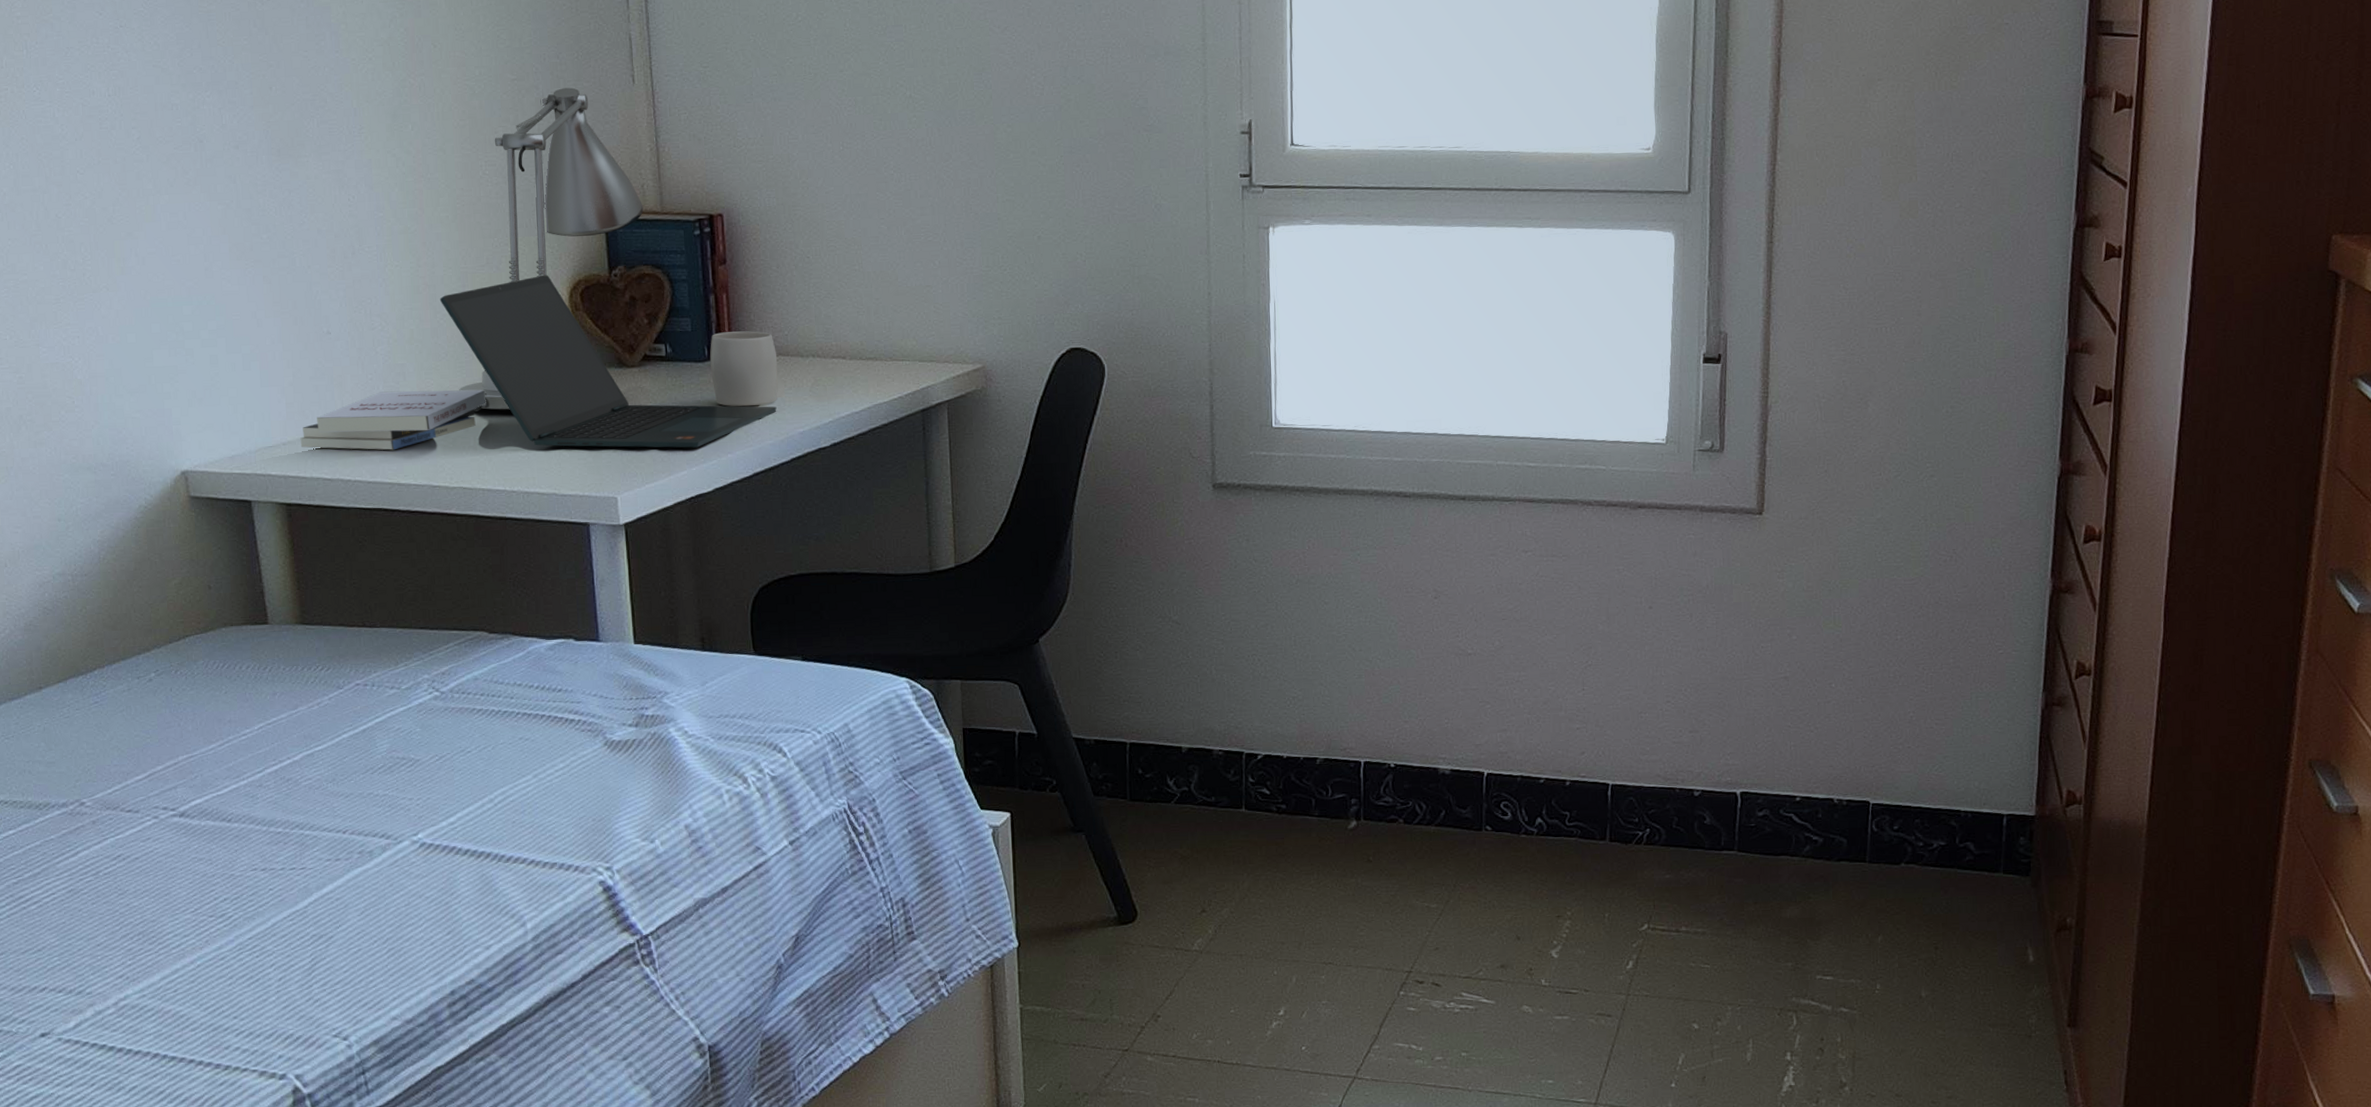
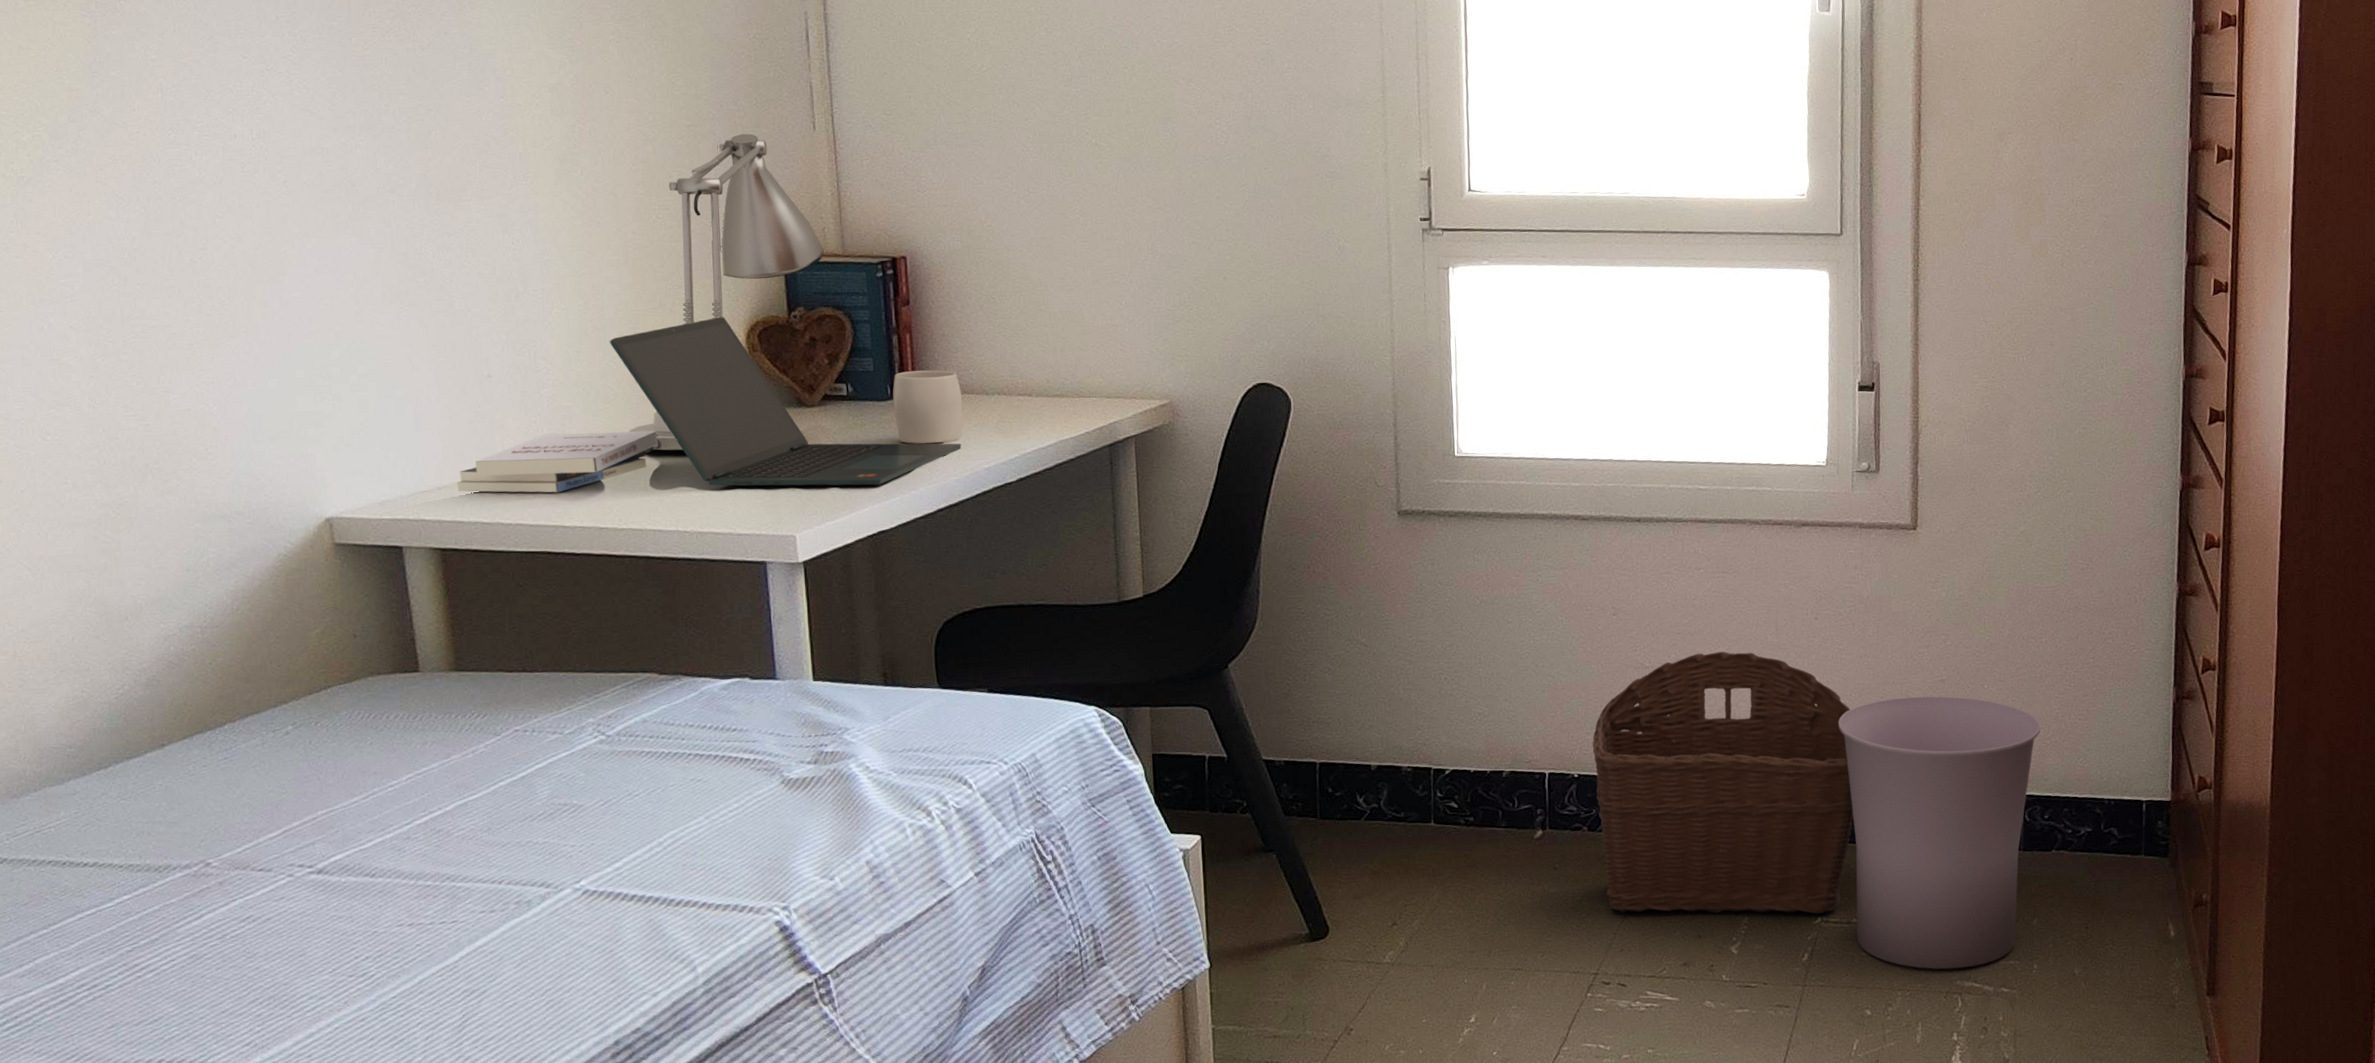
wicker basket: none [1410,640,1686,920] -> present [1592,651,1854,914]
waste bin: none [1672,693,1893,985] -> present [1838,696,2041,969]

